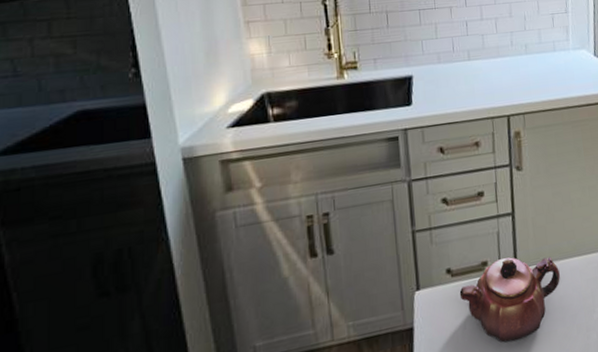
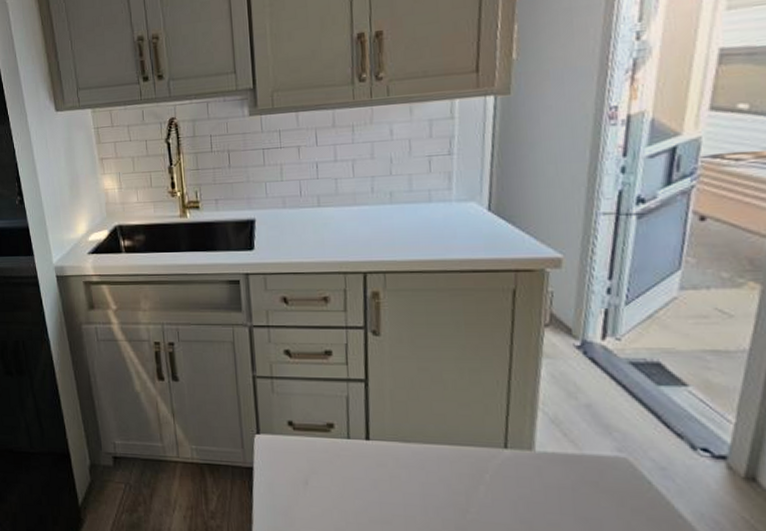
teapot: present [459,257,560,343] -> none [301,425,423,514]

